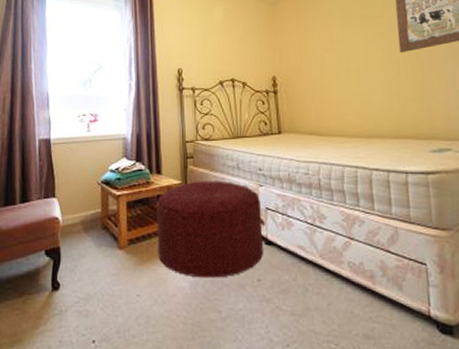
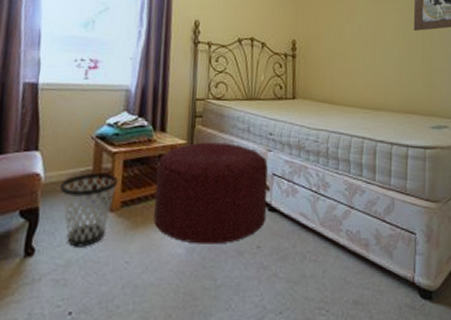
wastebasket: none [76,214,124,282] -> present [60,172,119,247]

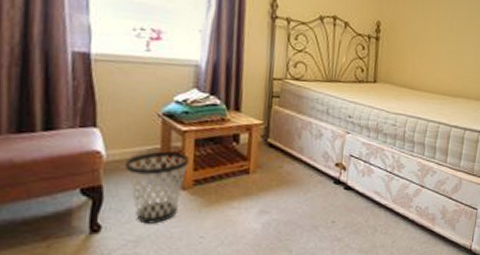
ottoman: present [153,142,268,244] -> none [228,122,346,220]

